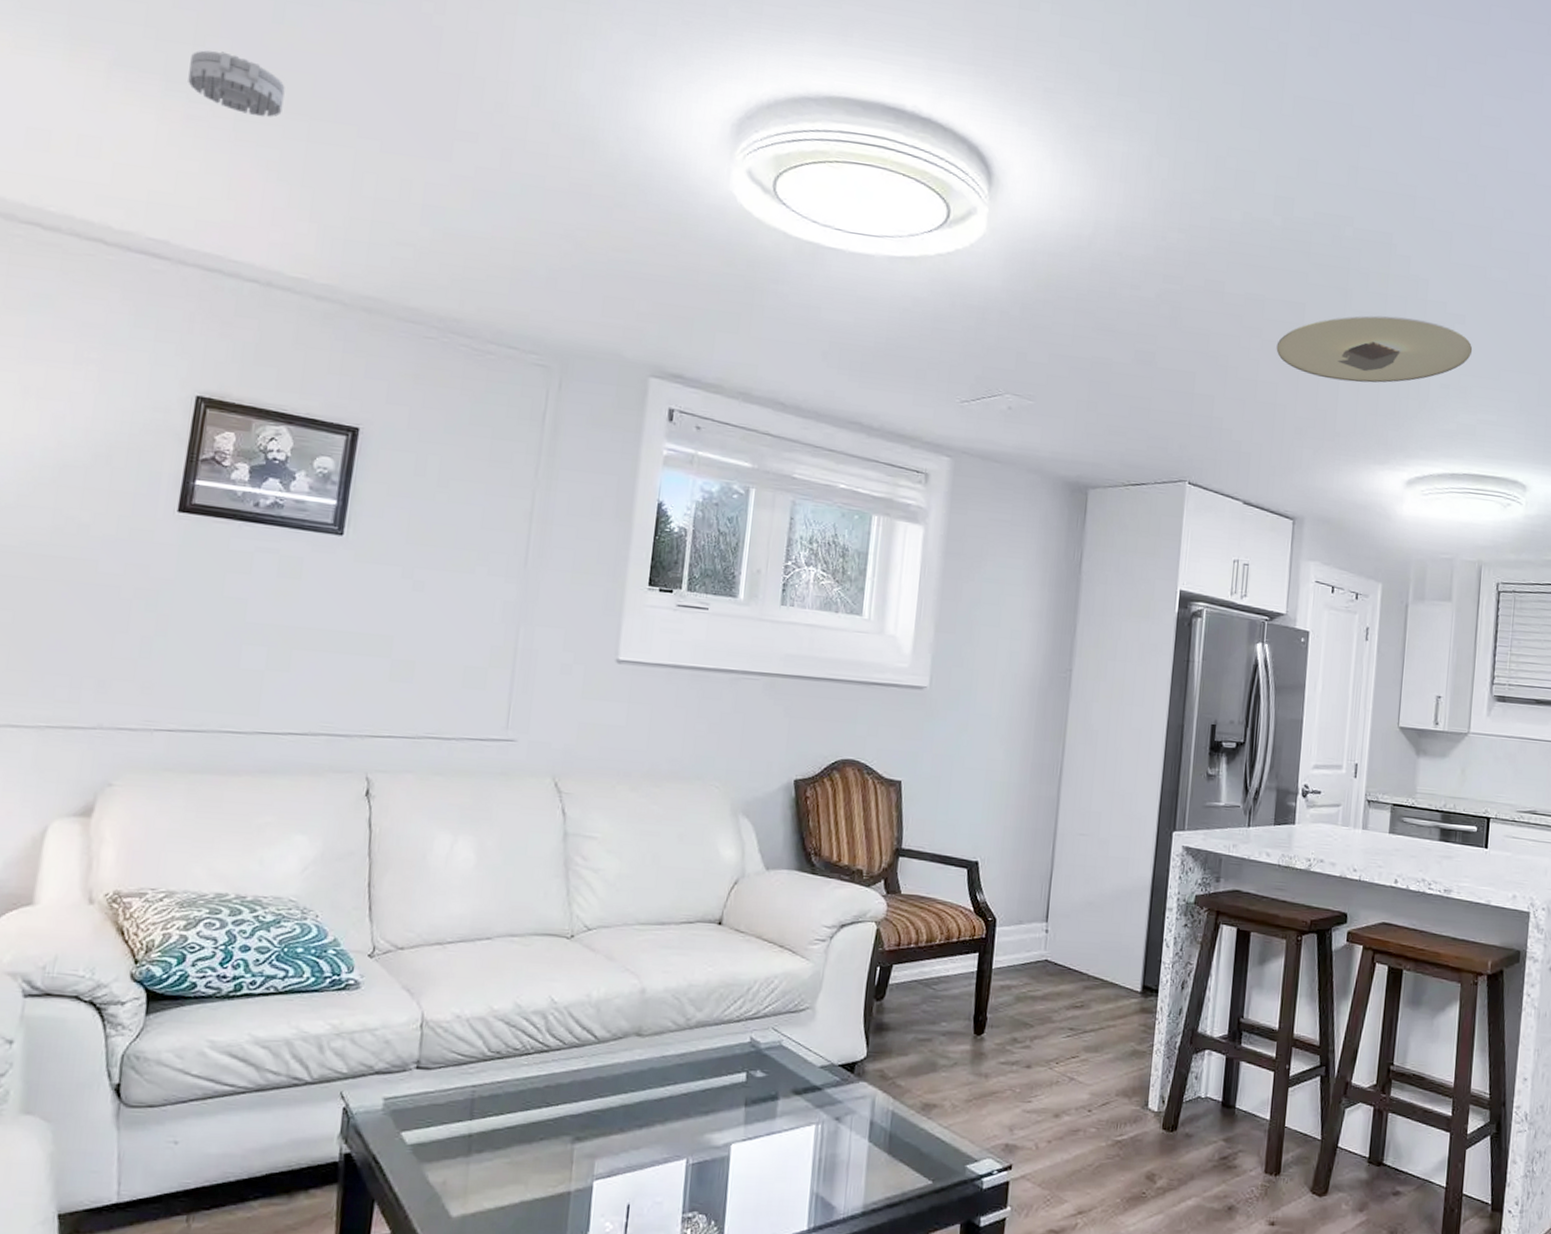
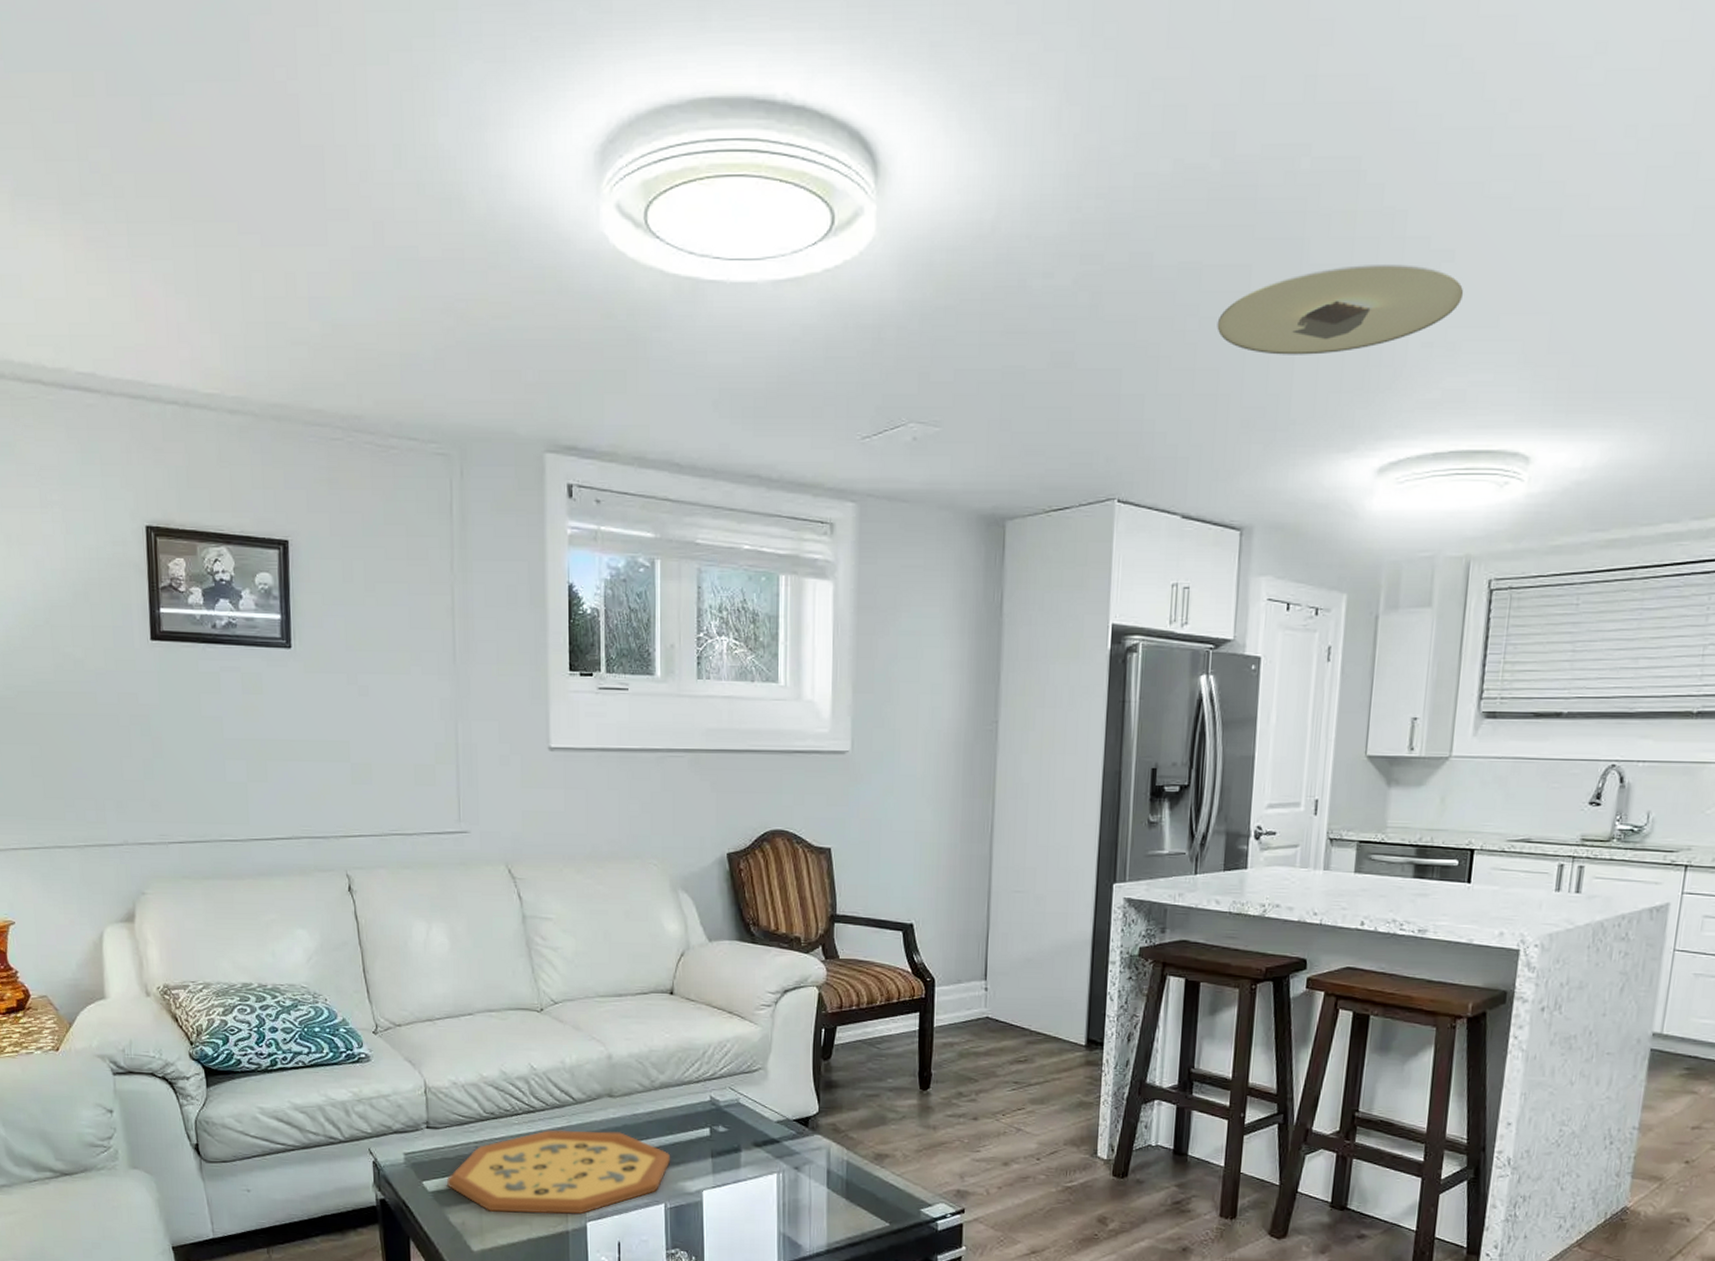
smoke detector: present [188,50,285,118] -> none [78,162,168,228]
decorative tray: none [431,1072,700,1172] -> present [447,1129,671,1214]

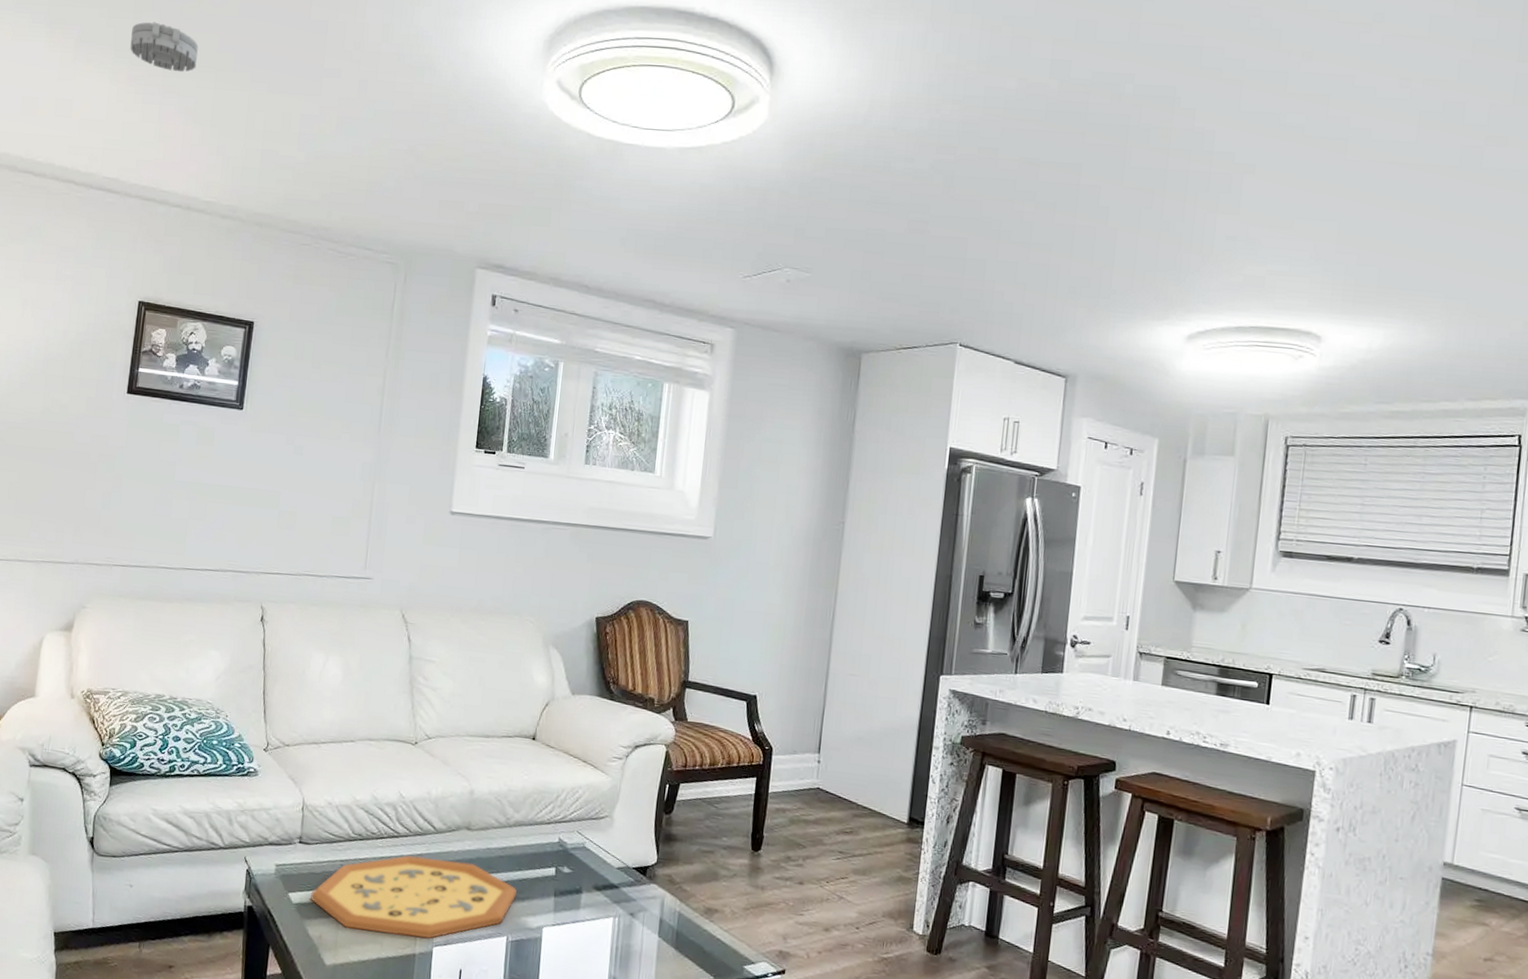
smoke detector: none [78,162,168,228] -> present [130,22,198,72]
recessed light: present [1217,264,1464,355] -> none [1050,170,1263,239]

